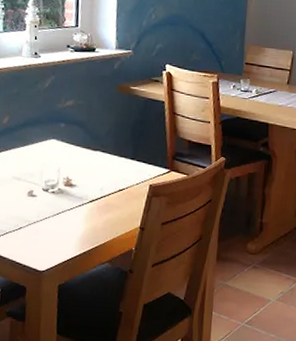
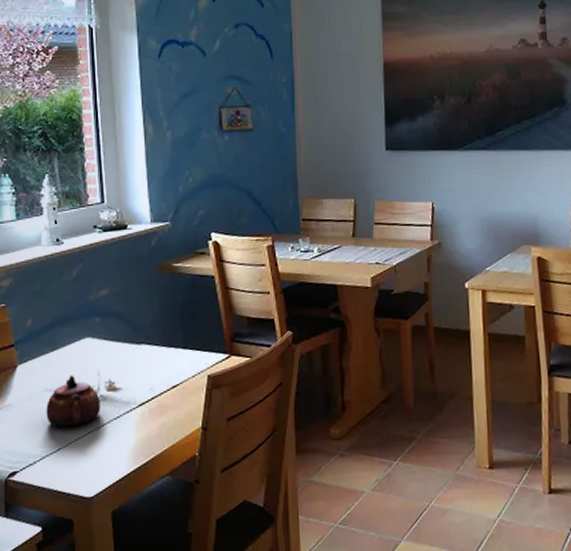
teapot: none [12,168,58,212] -> present [46,374,101,428]

